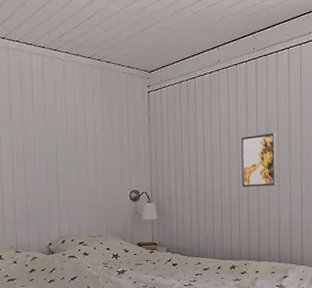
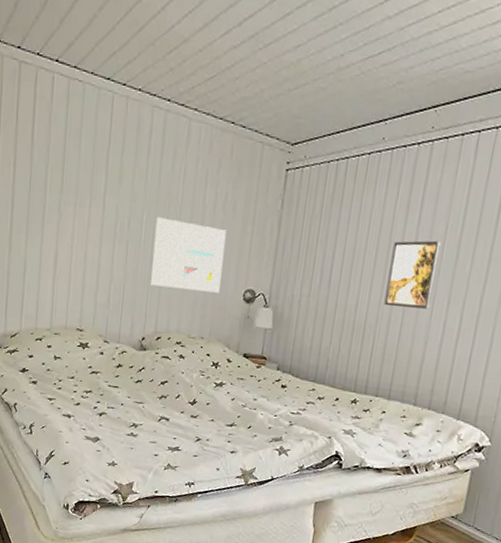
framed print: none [46,141,109,198] -> present [151,217,227,293]

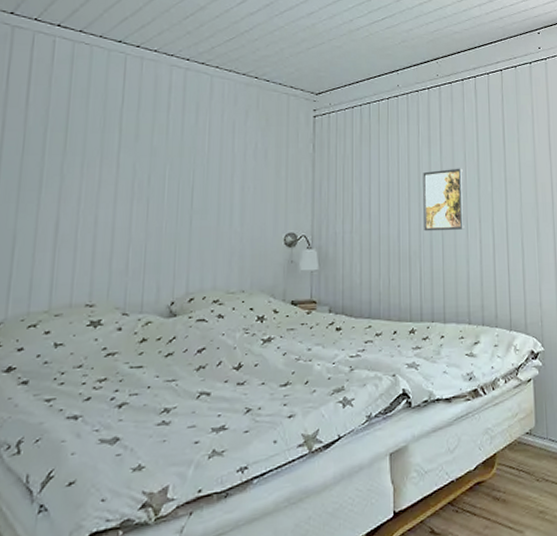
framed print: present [151,217,227,293] -> none [178,170,260,242]

